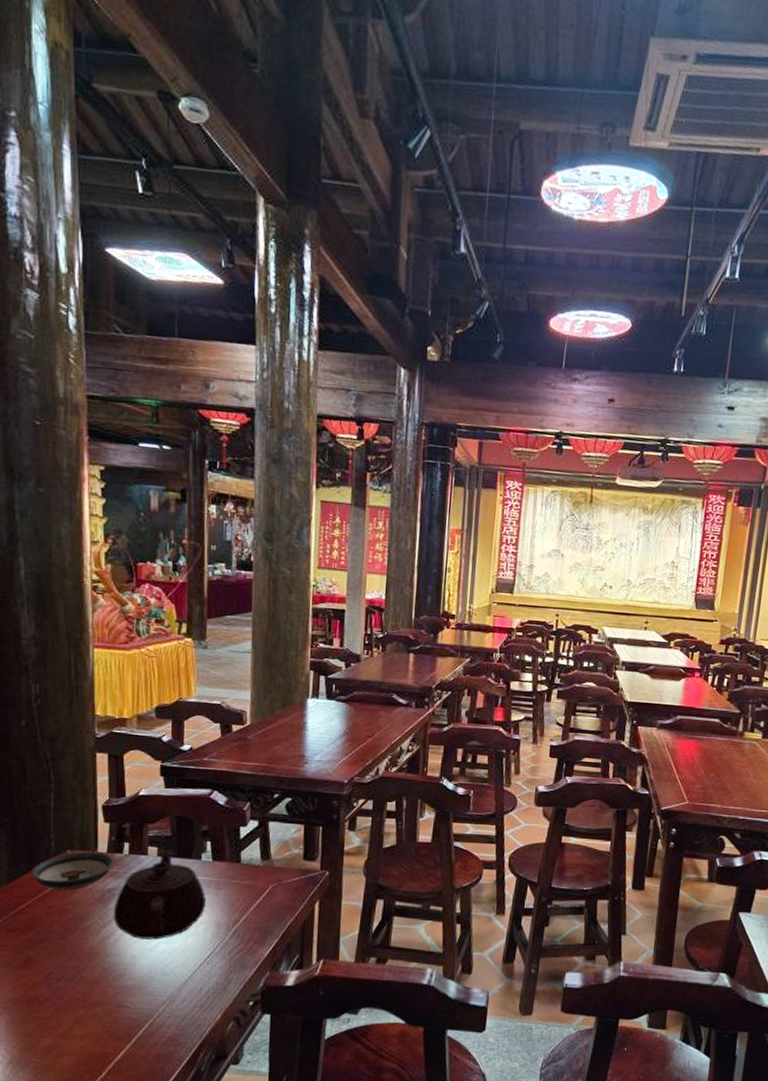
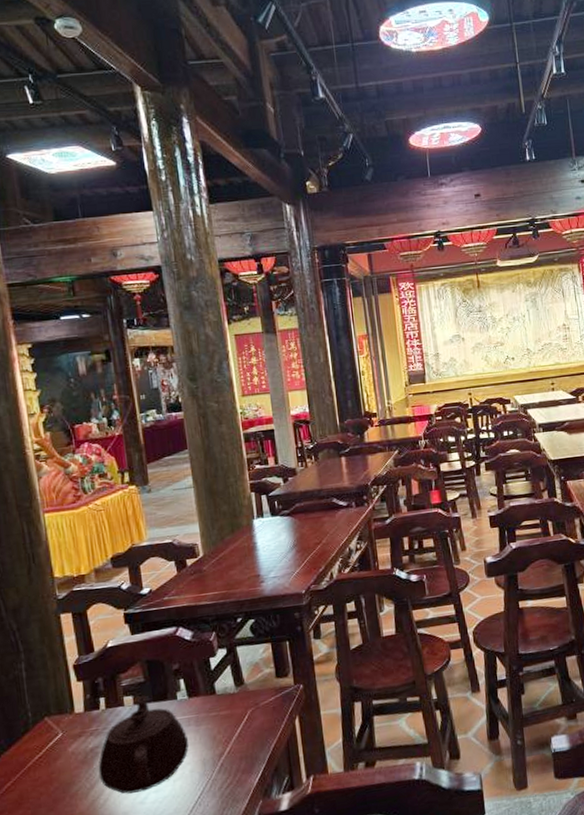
saucer: present [31,852,114,891] -> none [12,713,93,762]

